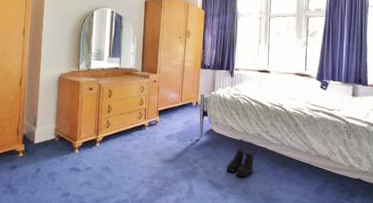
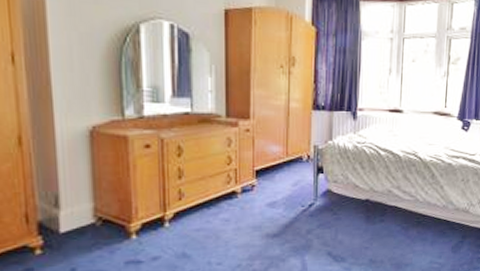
boots: present [227,149,254,177] -> none [349,210,383,244]

